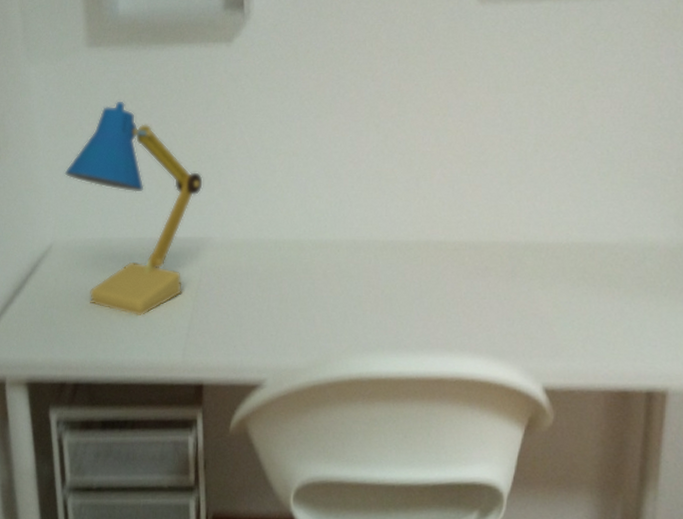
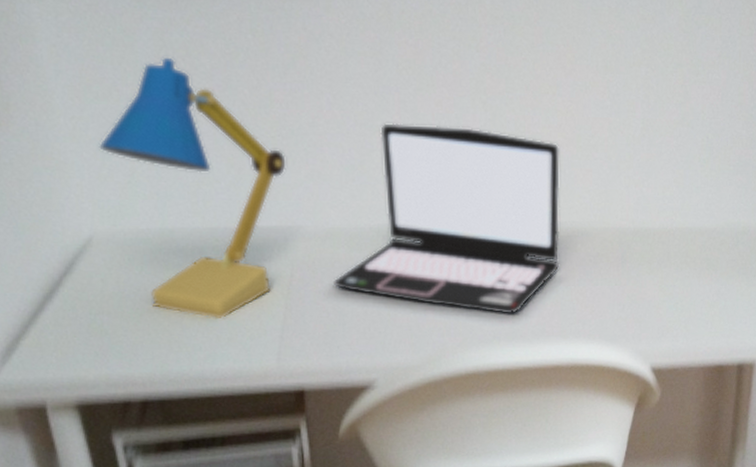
laptop: none [234,147,448,324] -> present [332,123,560,314]

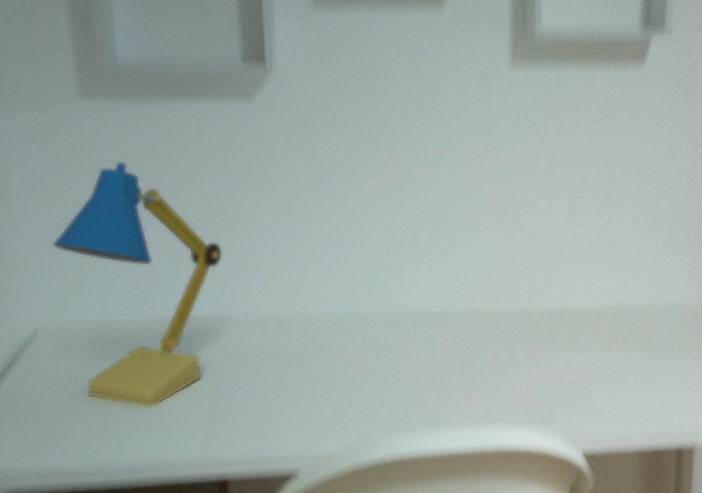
laptop: present [332,123,560,314] -> none [261,213,487,399]

